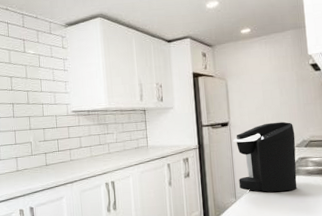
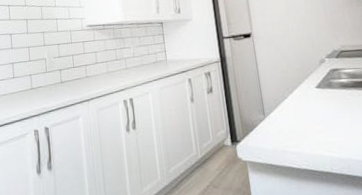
coffee maker: present [232,121,297,192] -> none [256,31,331,108]

